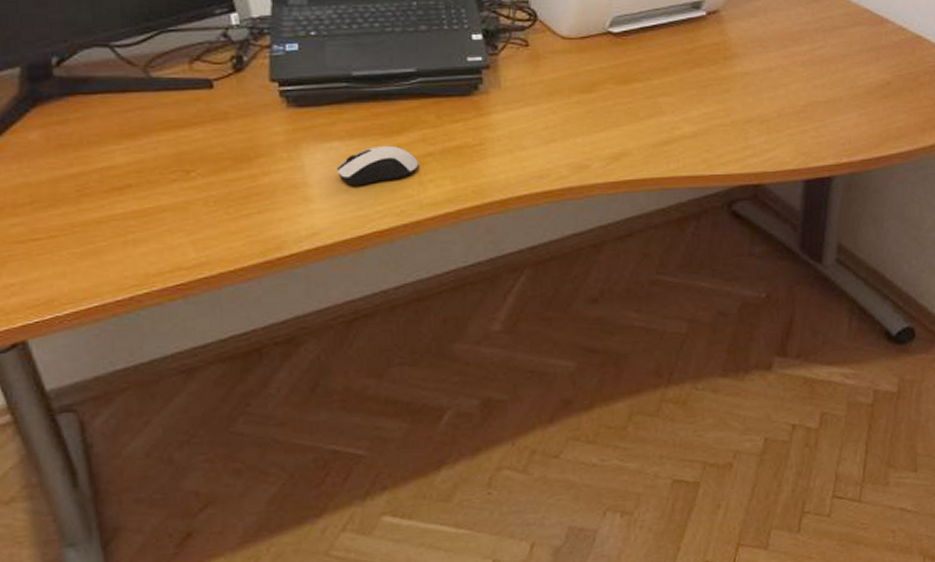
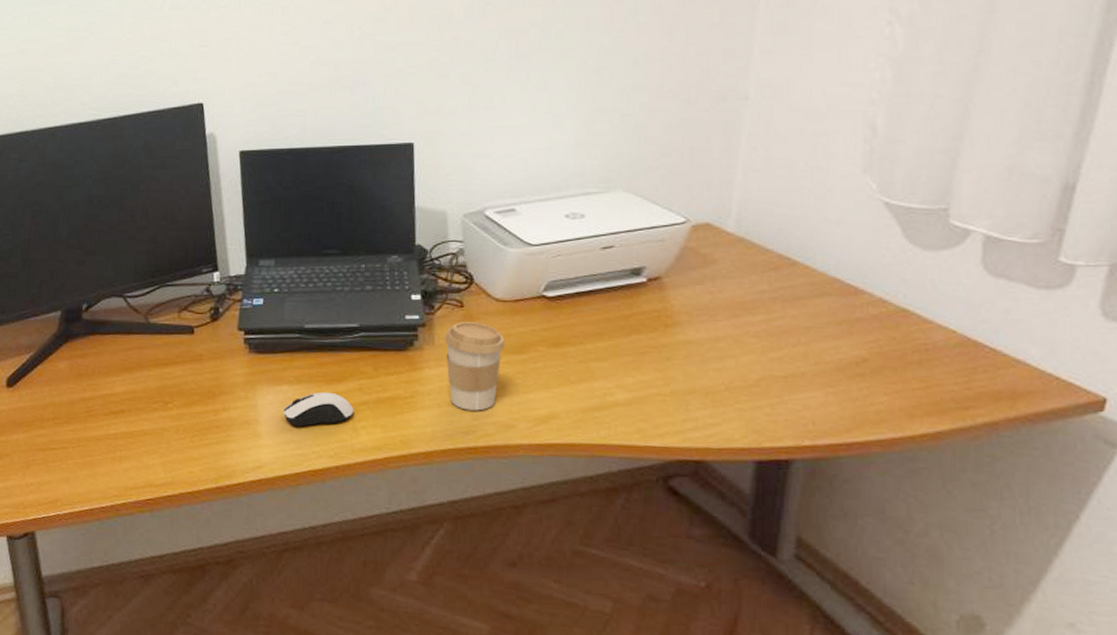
coffee cup: none [511,62,574,154] -> present [445,322,505,411]

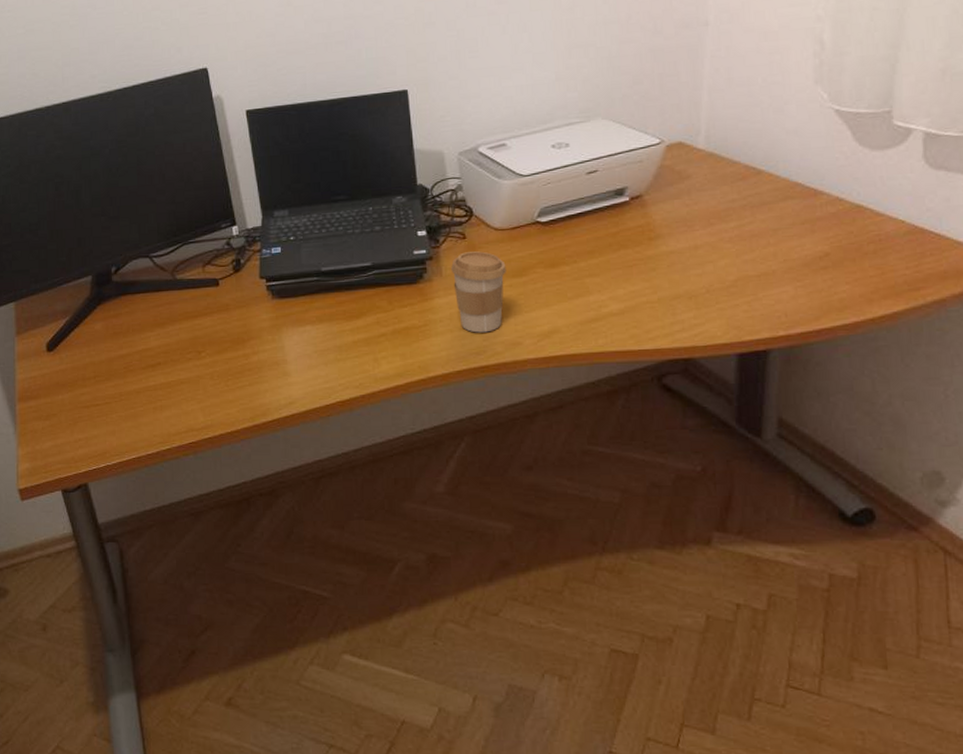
computer mouse: present [283,391,354,427] -> none [308,328,374,362]

